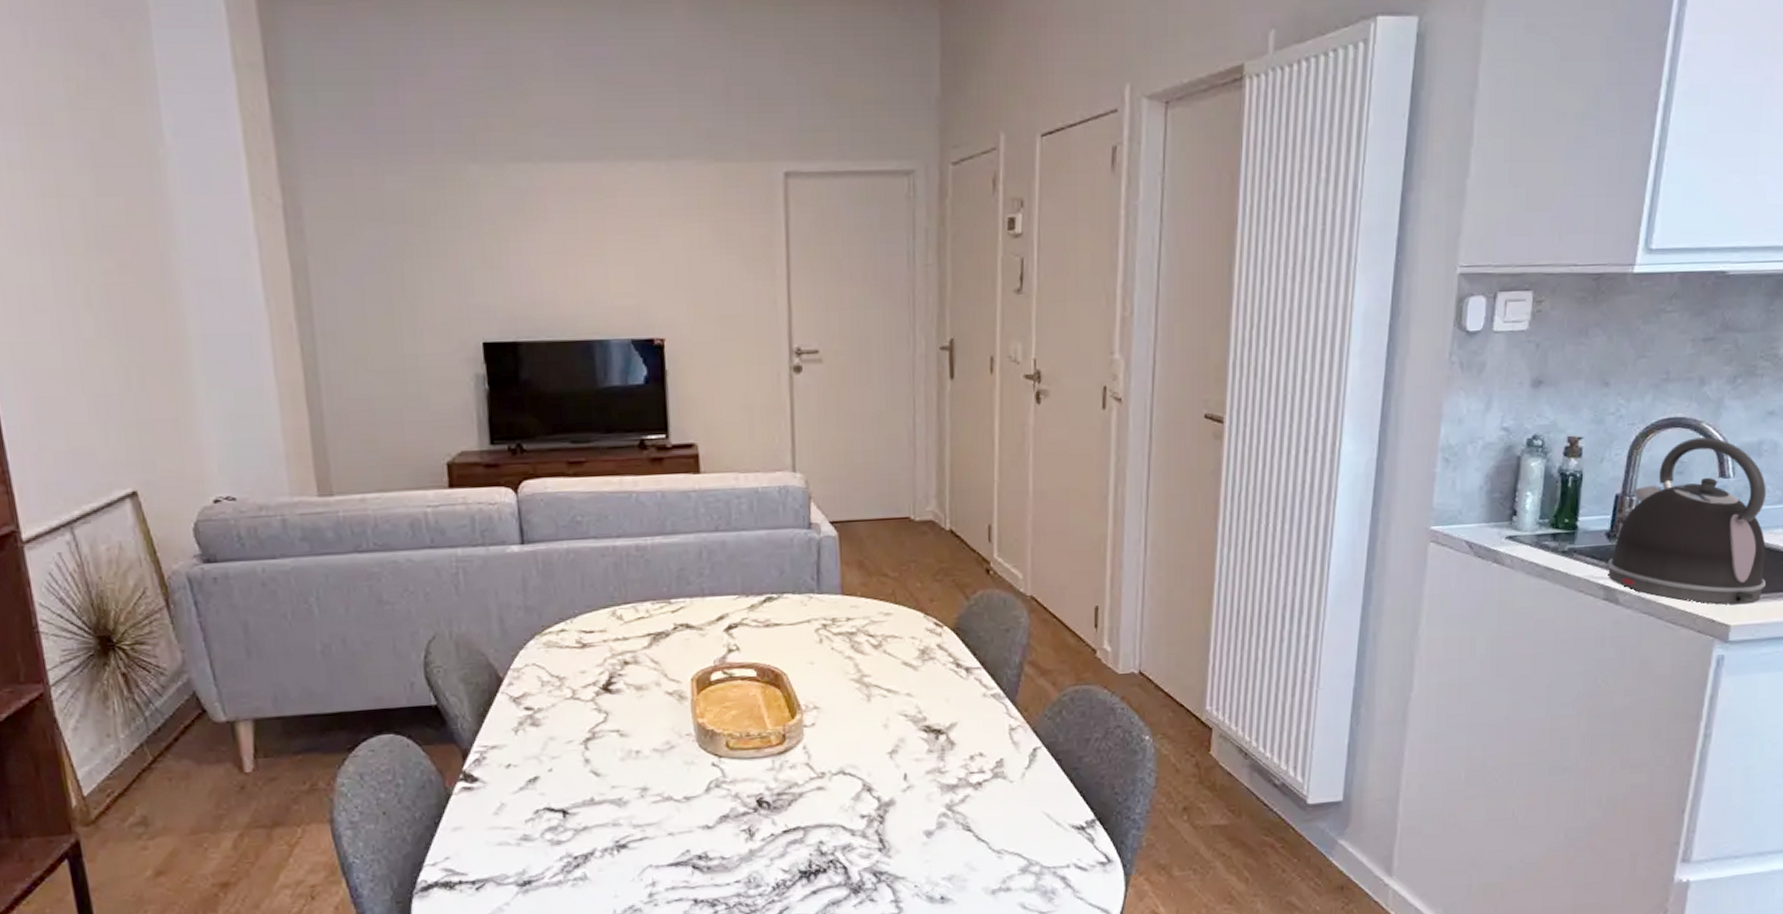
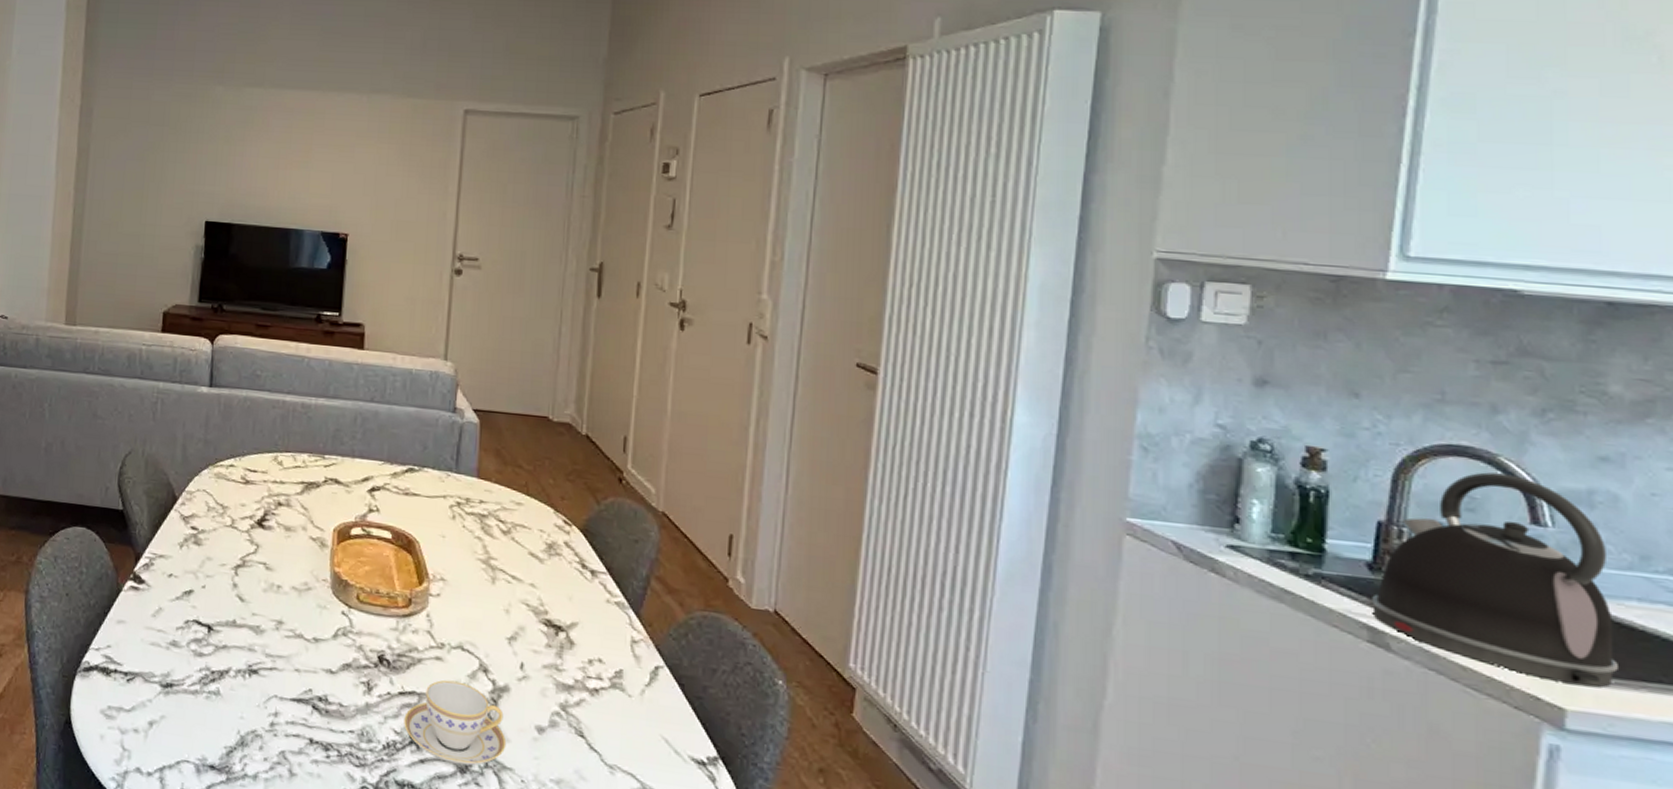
teacup: none [791,806,897,887] -> present [404,680,507,766]

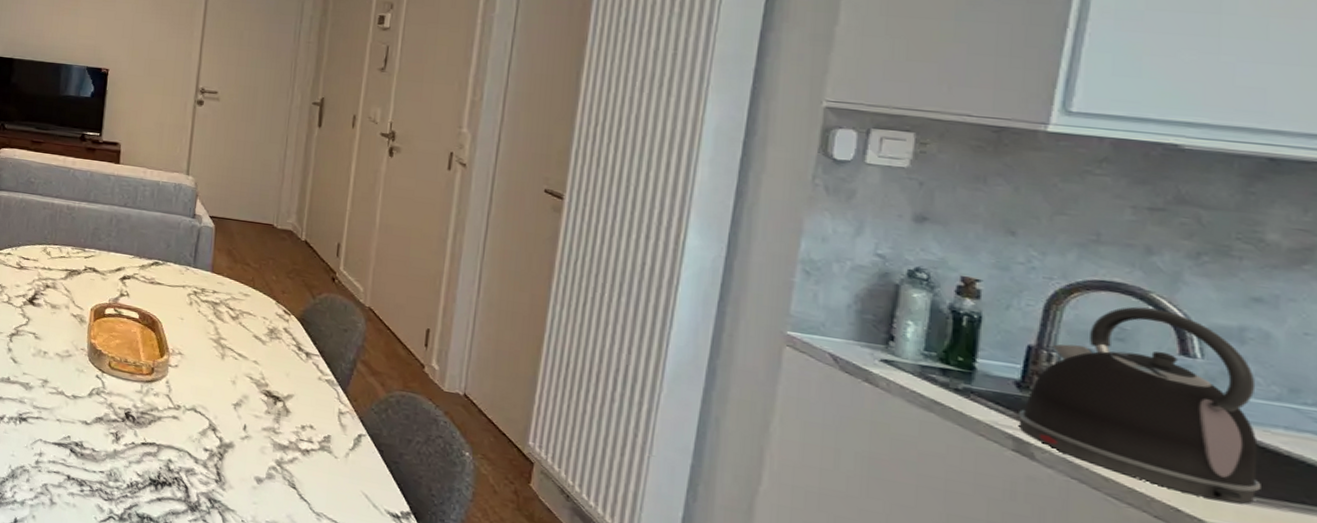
teacup: present [404,680,507,766] -> none [145,435,230,506]

